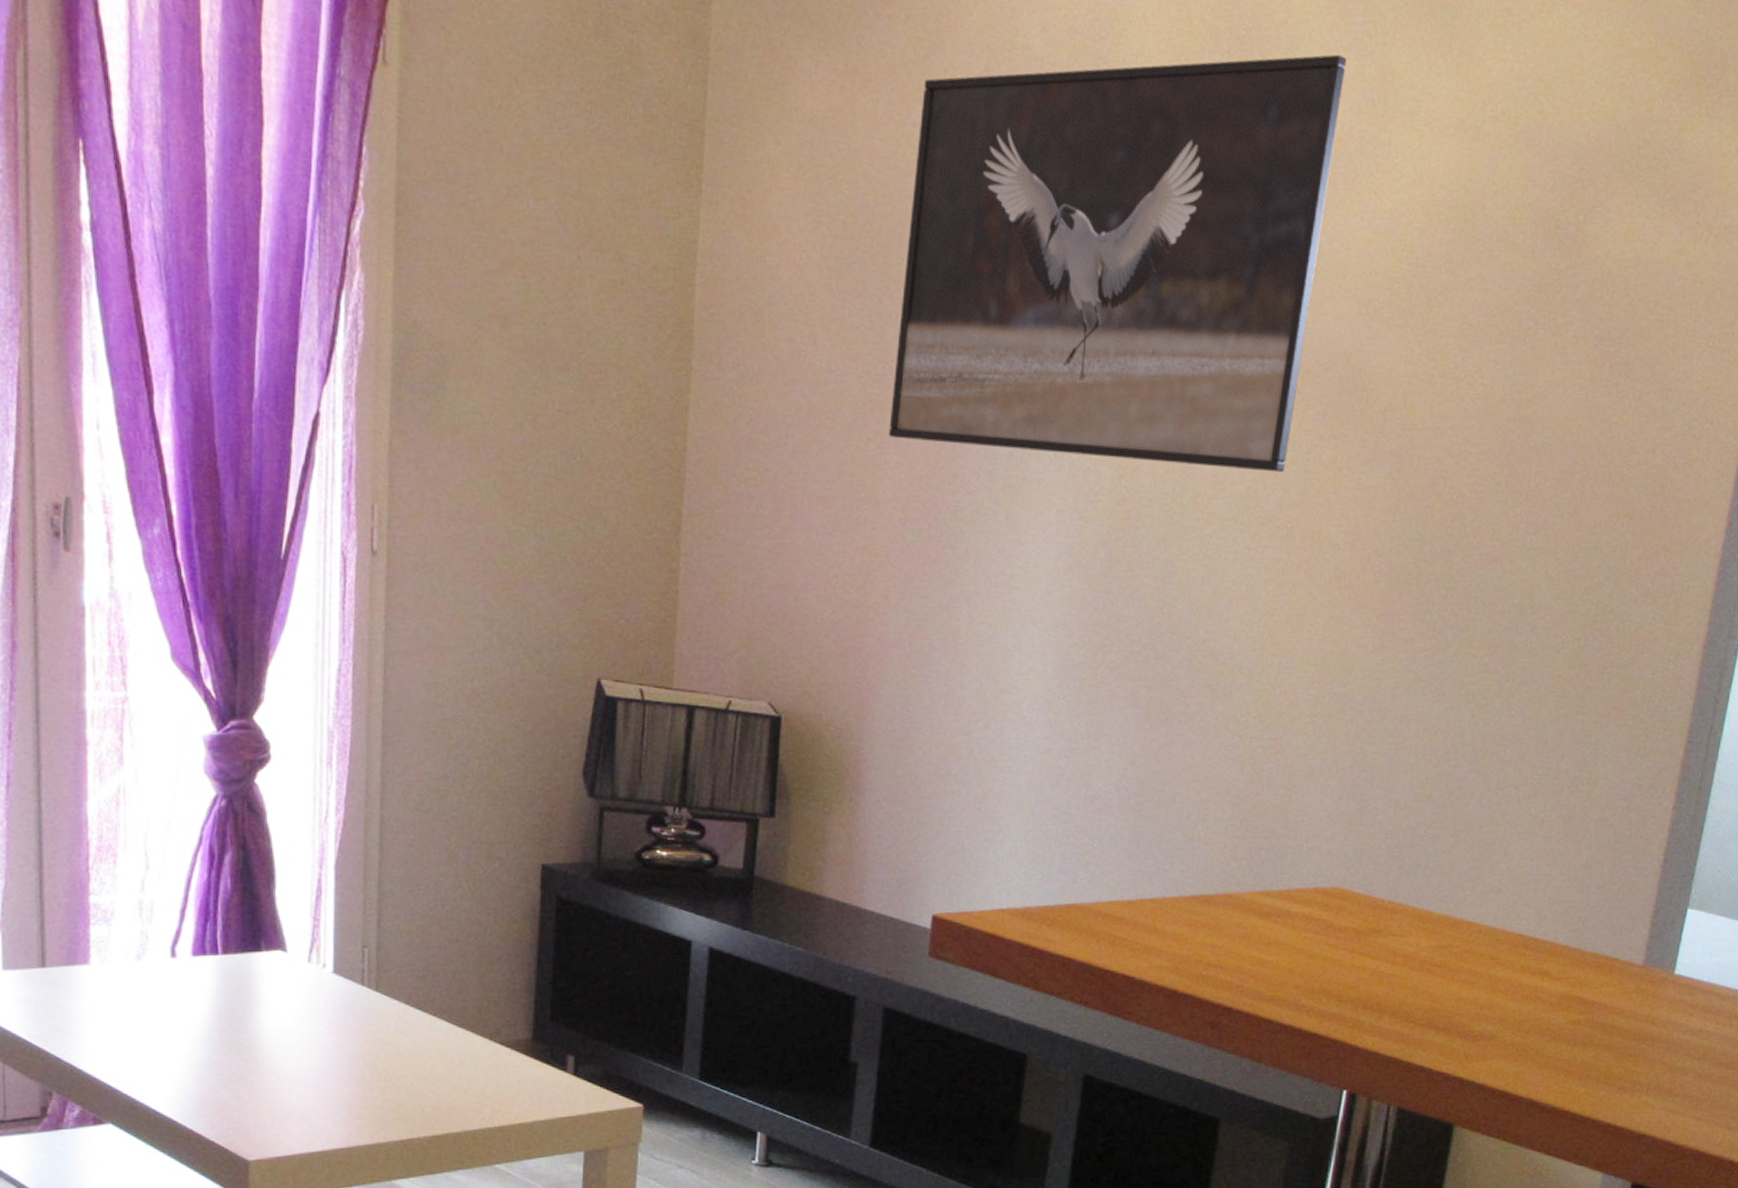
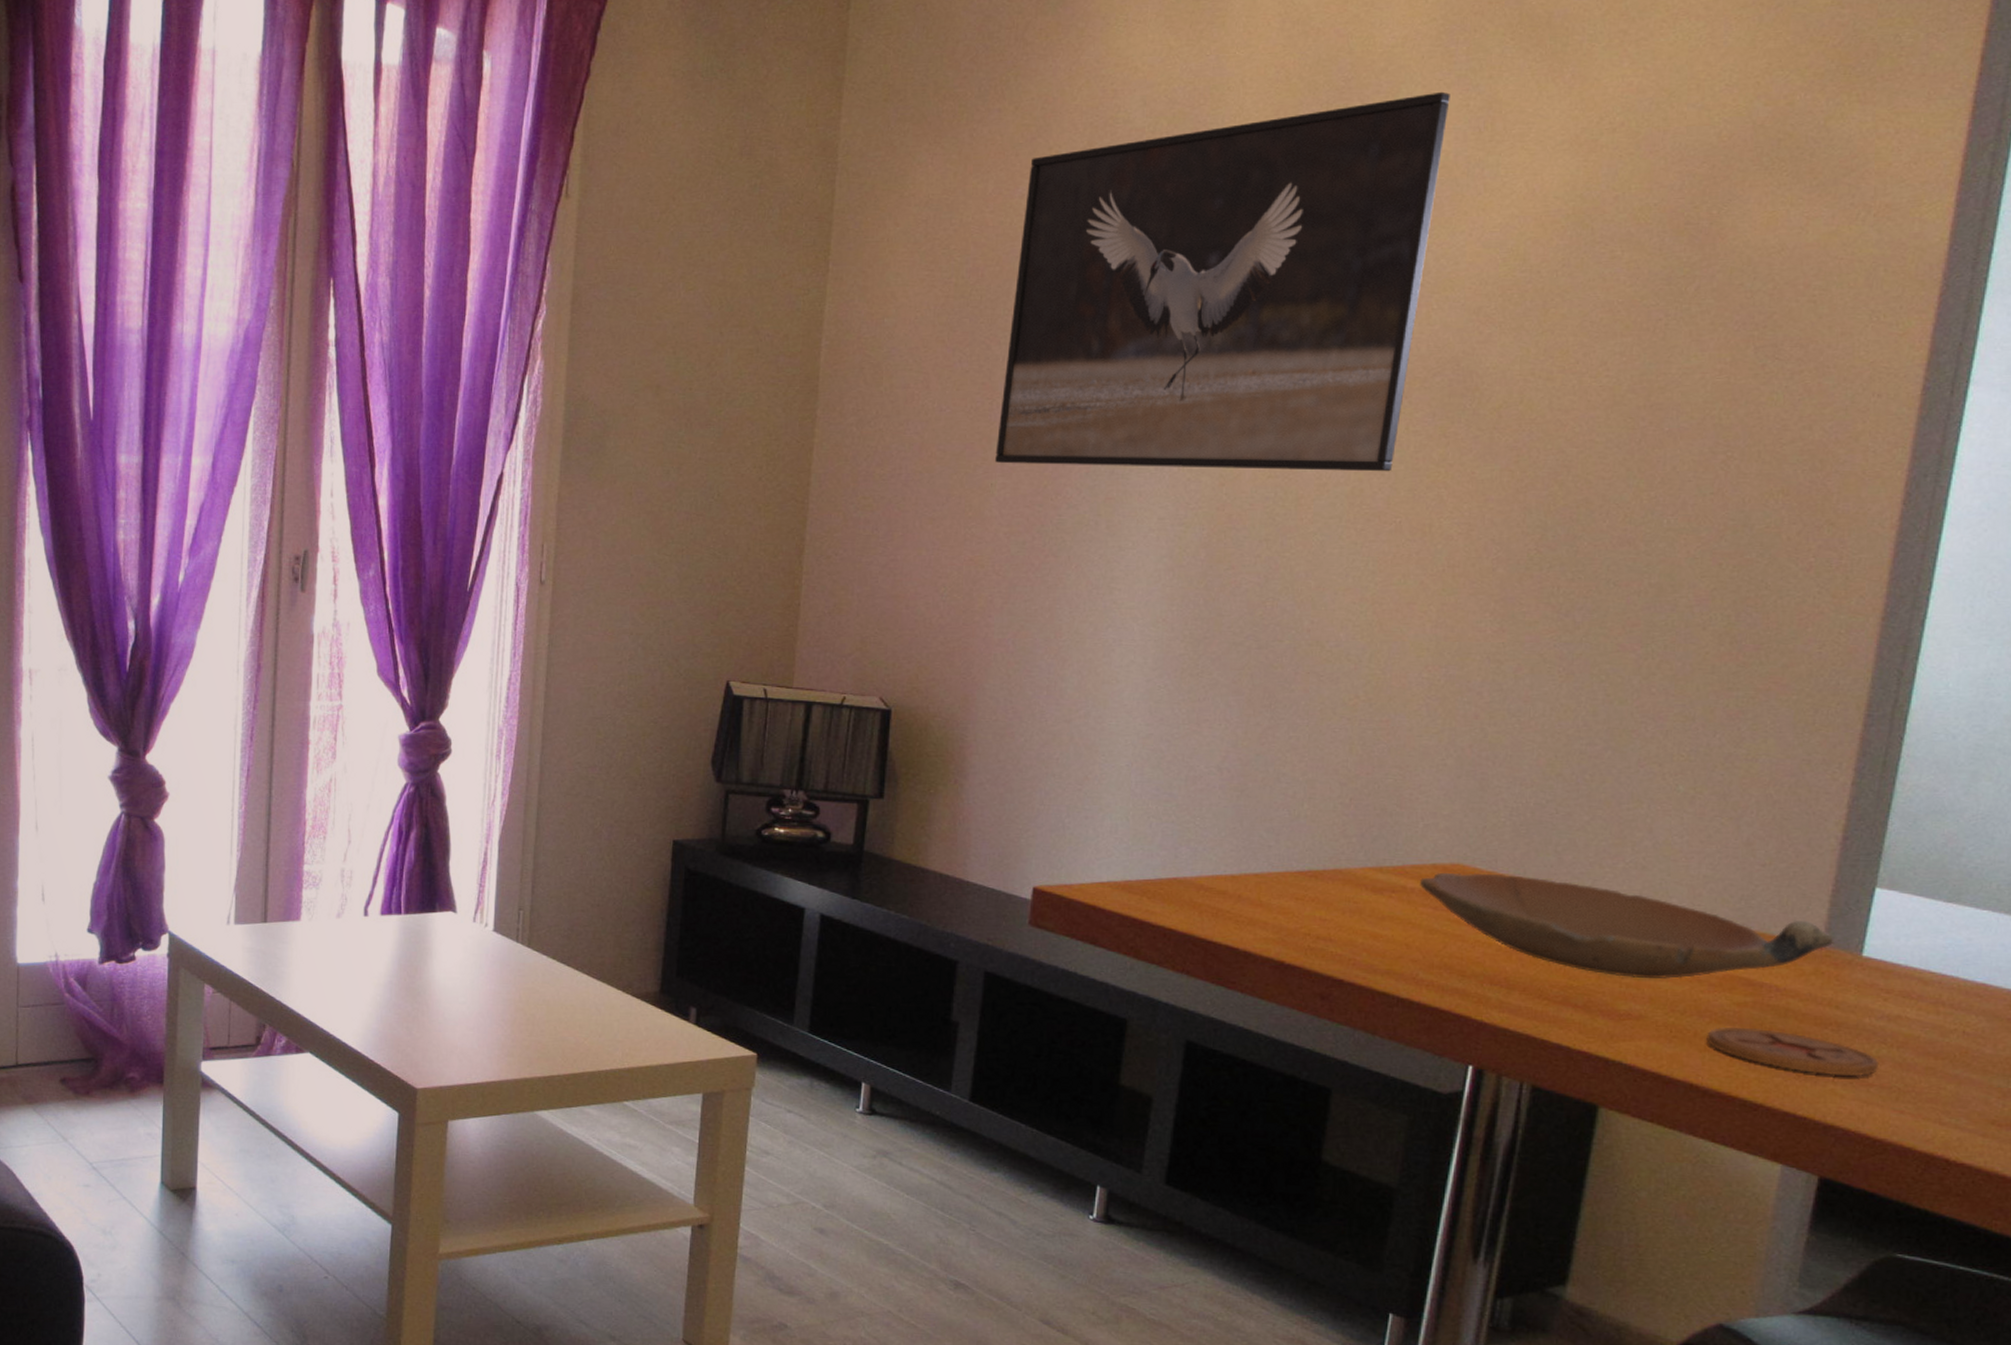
bowl: none [1303,896,1653,999] -> present [1420,872,1834,979]
coaster: none [1546,1044,1683,1088] -> present [1706,1027,1878,1077]

